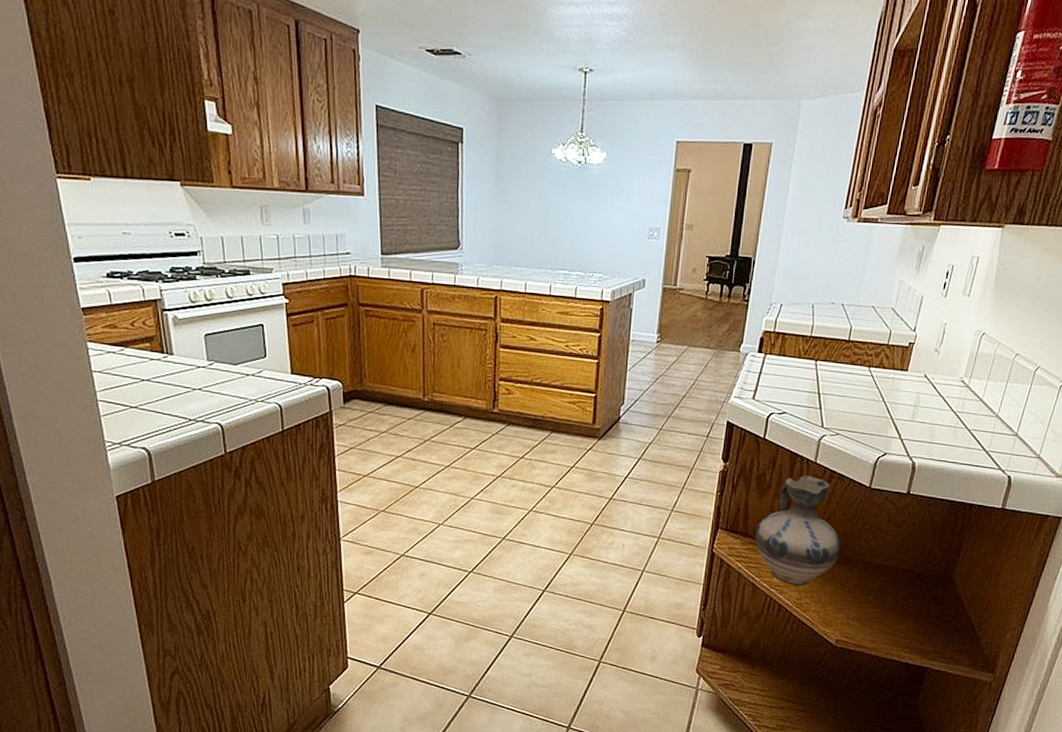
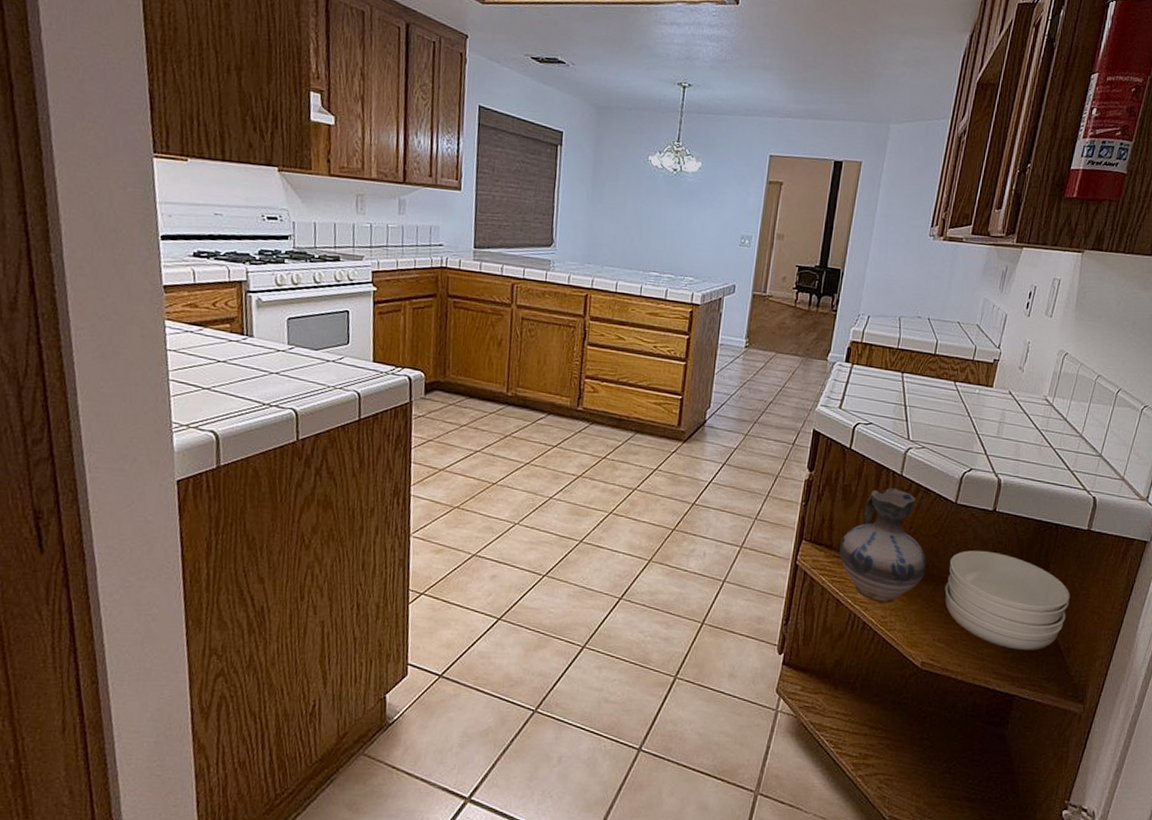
bowl: none [858,532,983,626] -> present [944,550,1070,651]

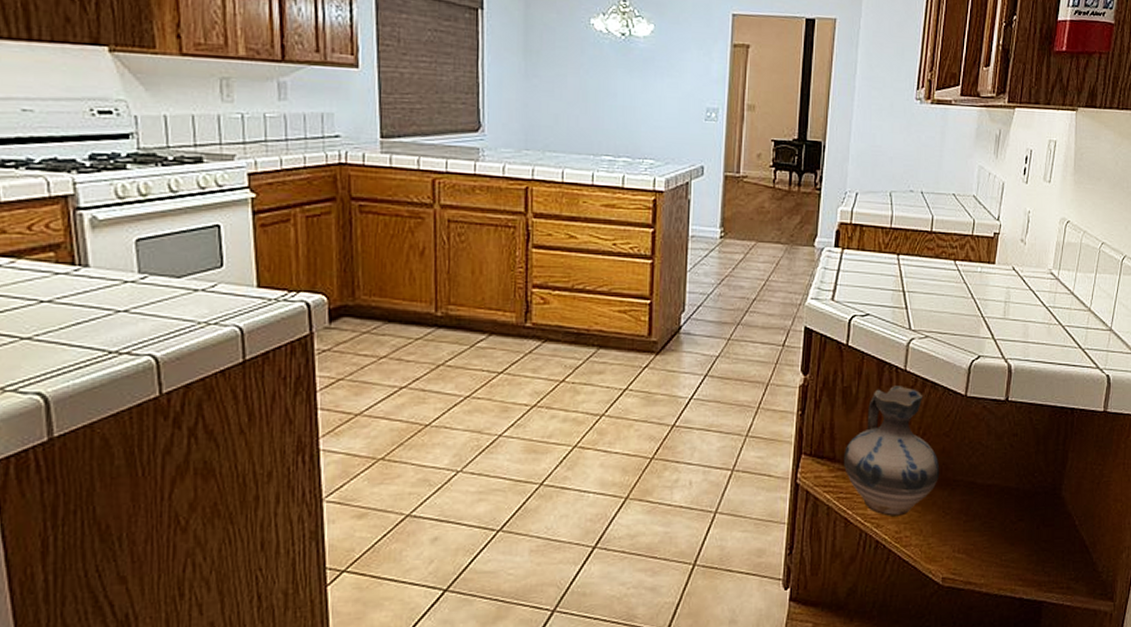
bowl: present [944,550,1070,651] -> none [961,445,1091,552]

